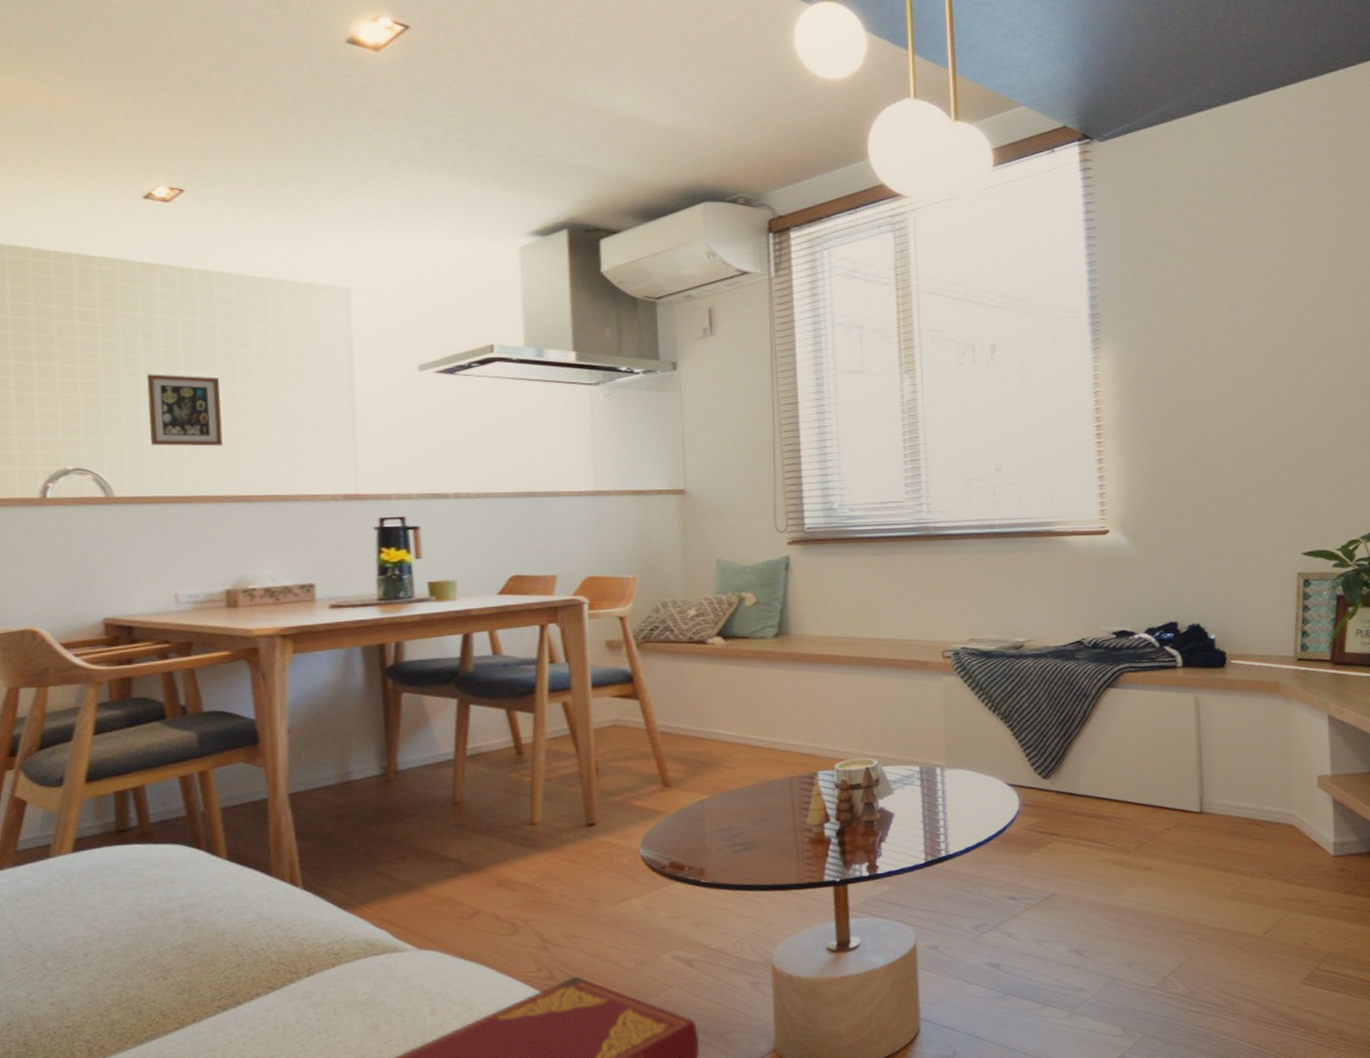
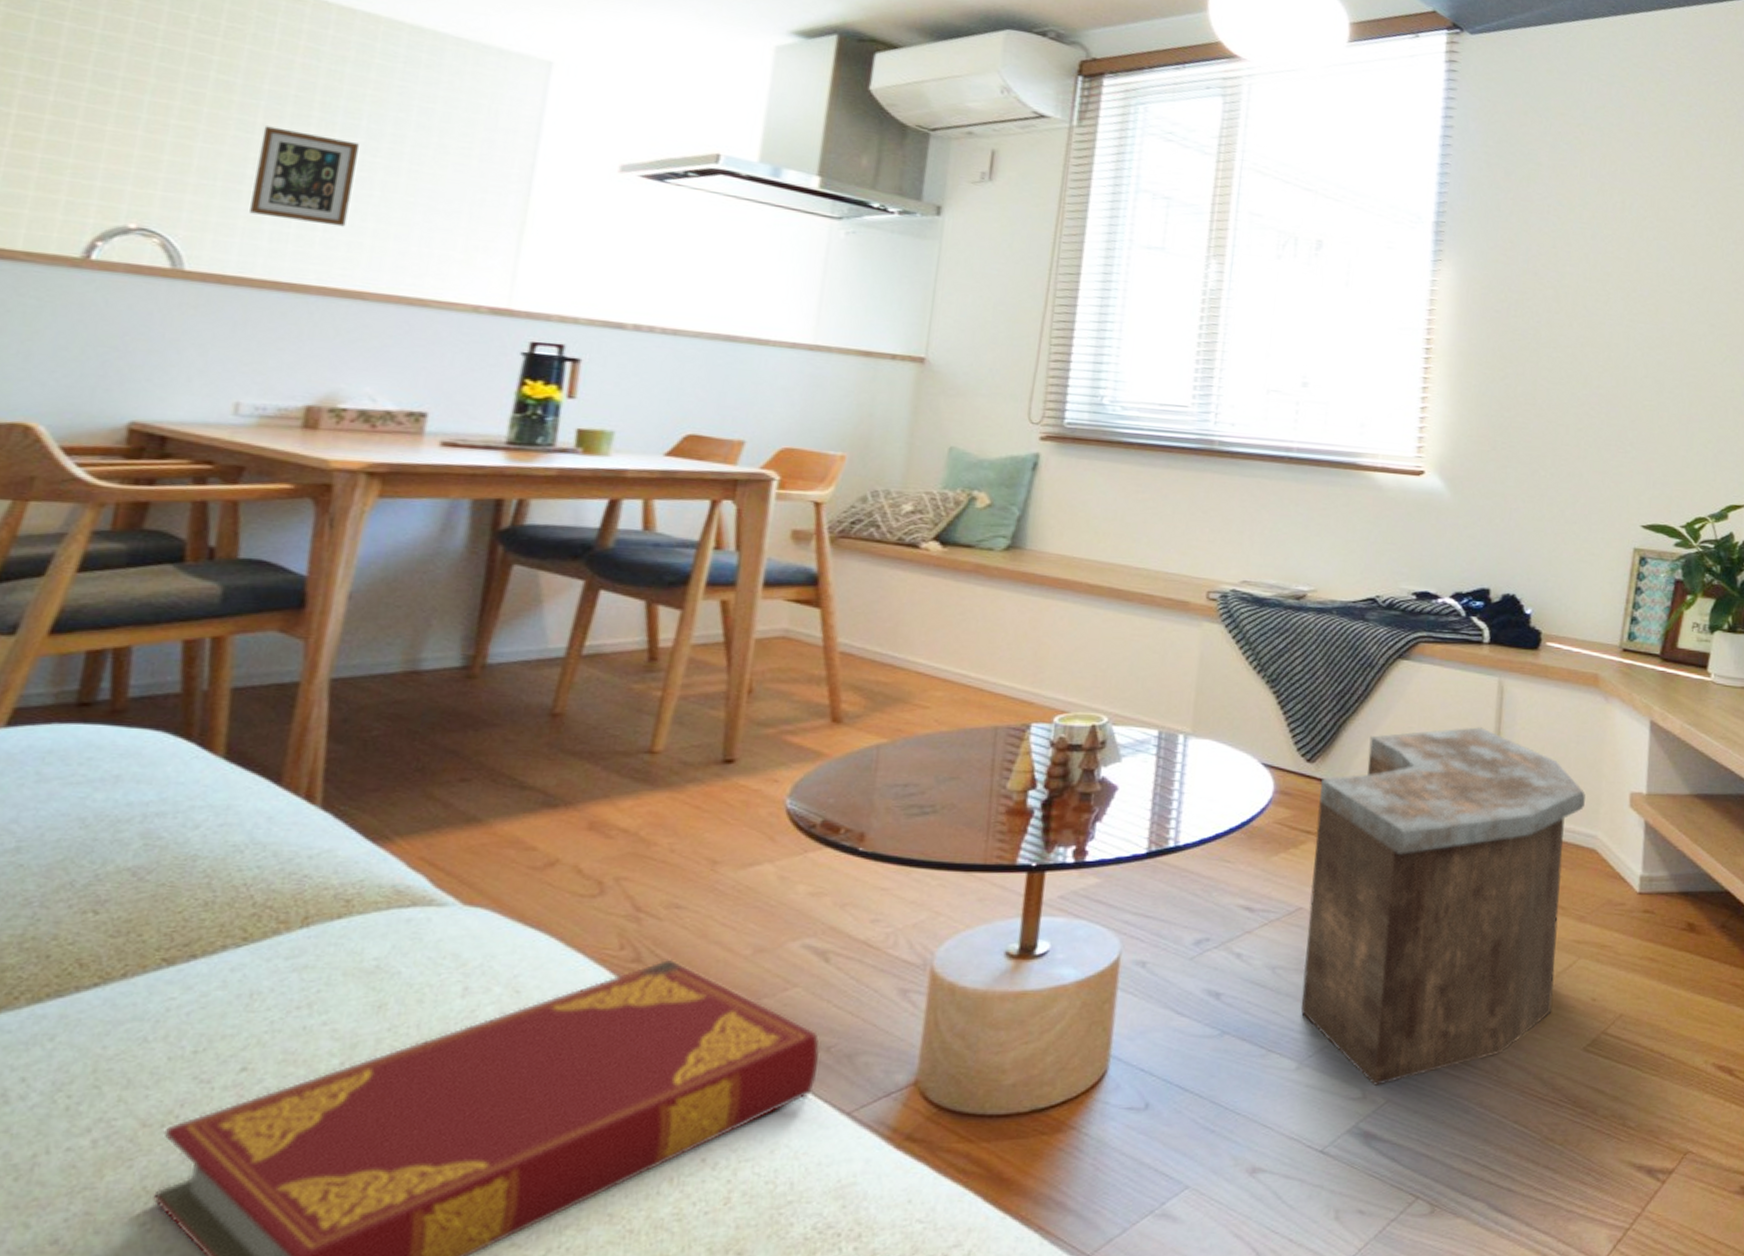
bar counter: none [1057,736,1279,1024] -> present [1300,727,1586,1086]

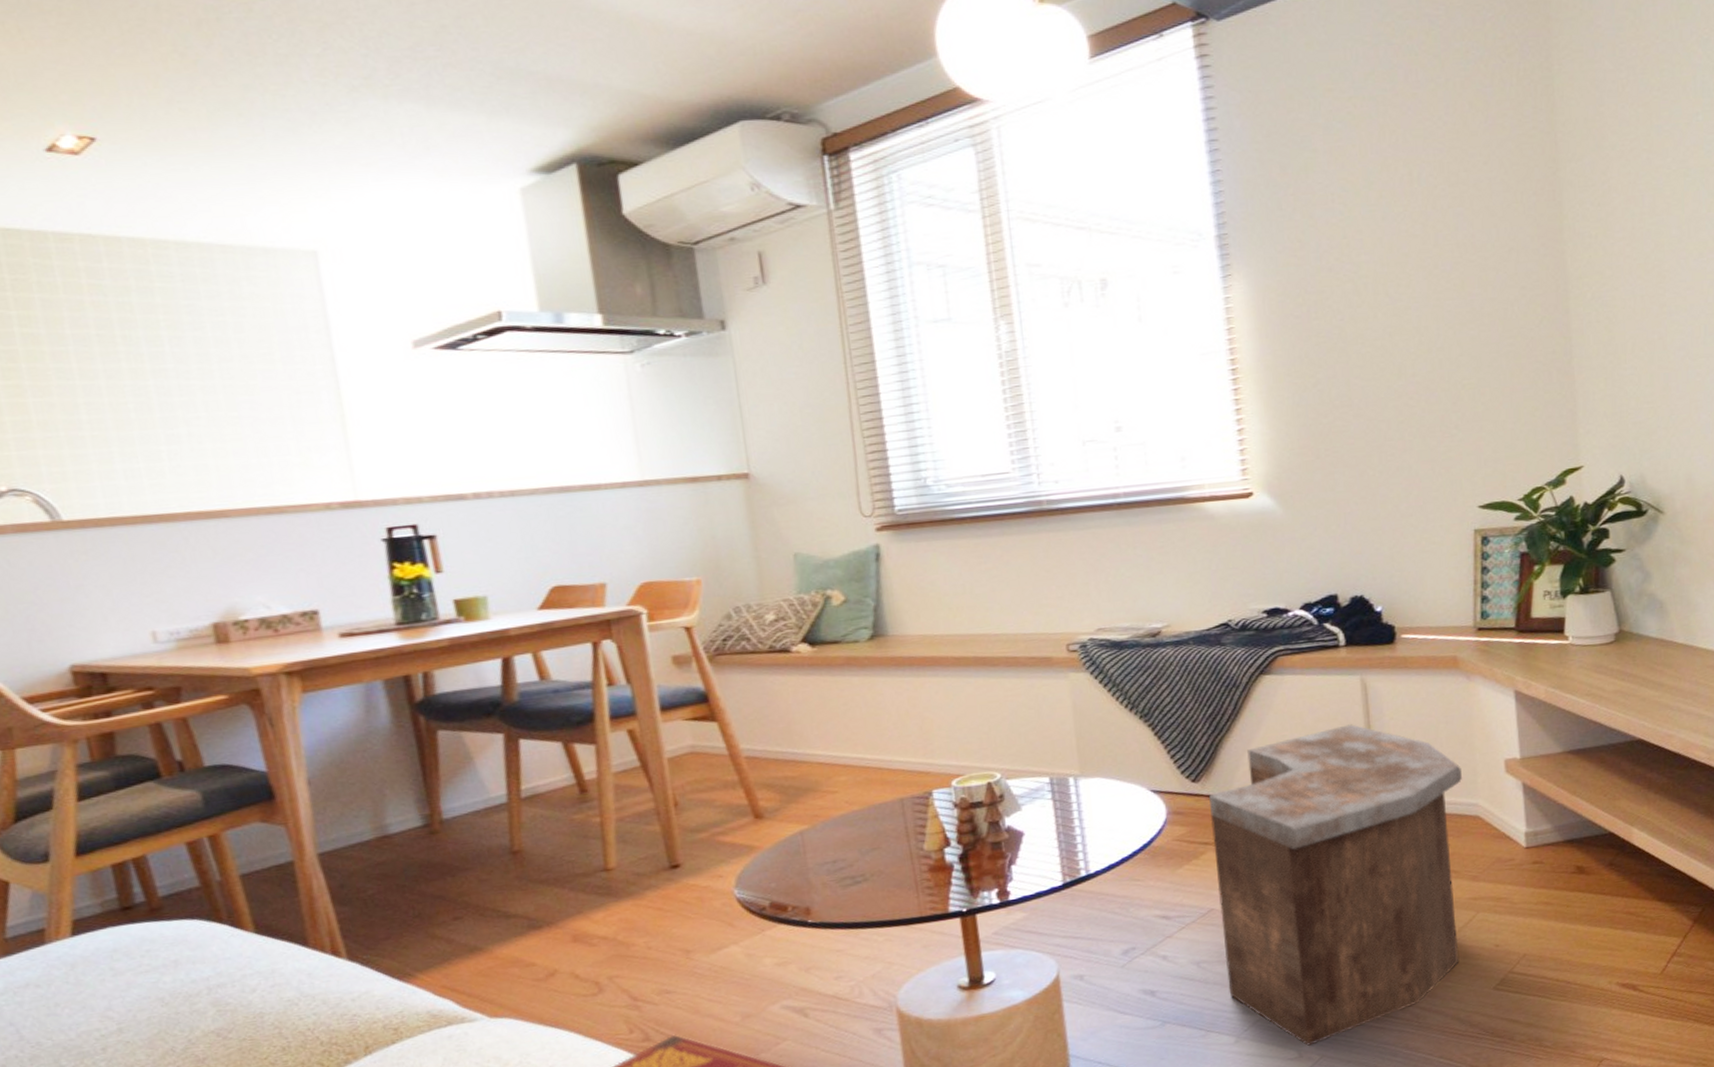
picture frame: present [250,126,359,227] -> none [81,369,187,457]

